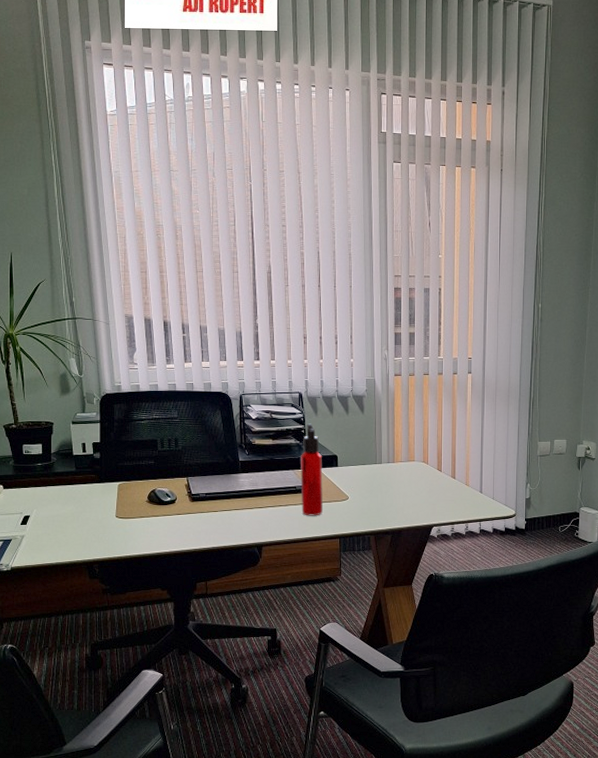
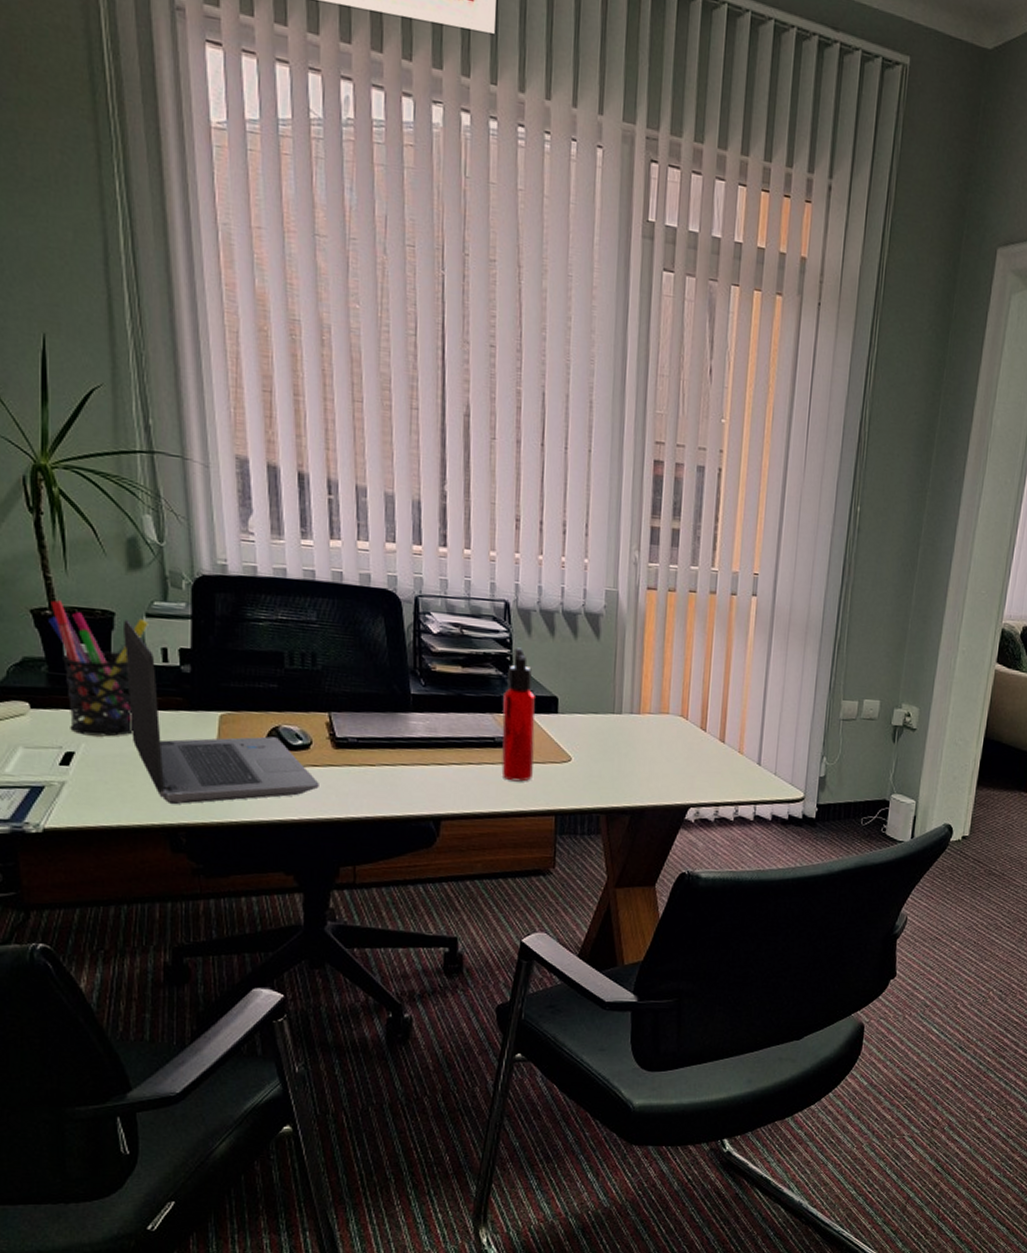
pen holder: none [14,418,74,504] -> present [48,600,149,737]
laptop computer: none [59,427,182,546] -> present [124,620,319,804]

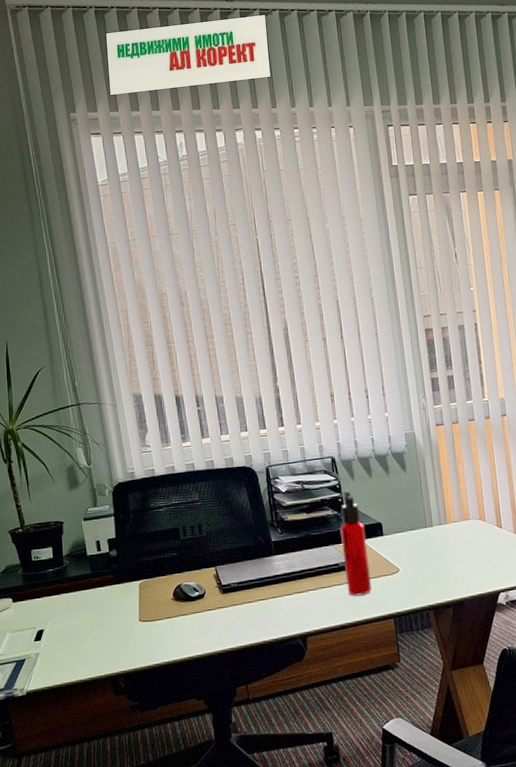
pen holder: present [48,600,149,737] -> none [21,520,86,616]
laptop computer: present [124,620,319,804] -> none [69,525,214,657]

